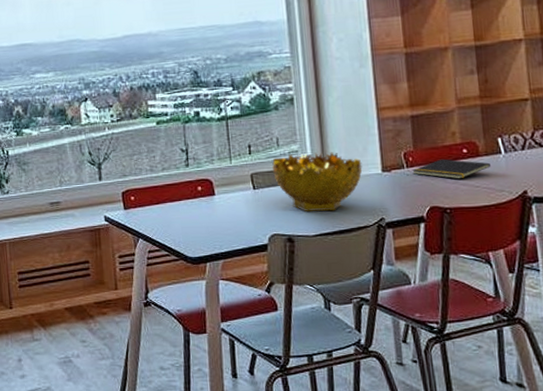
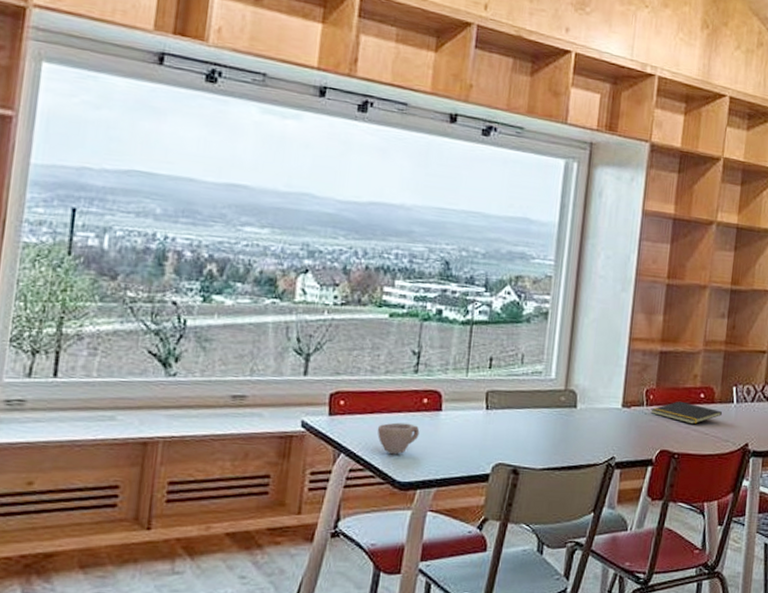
cup: none [164,208,200,236] -> present [377,422,420,455]
decorative bowl: present [272,152,363,212] -> none [511,375,604,444]

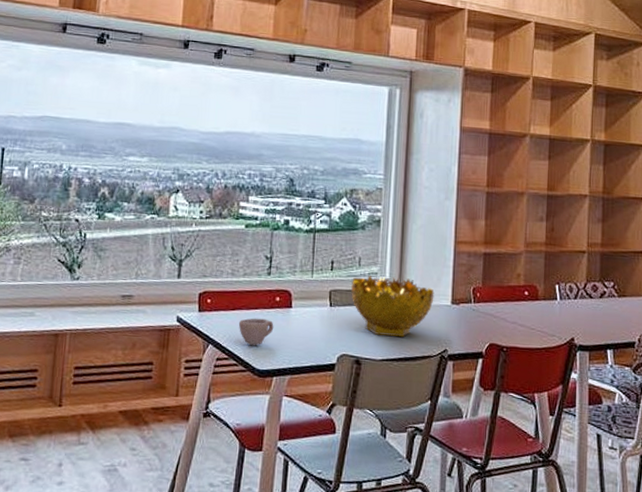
decorative bowl: none [511,375,604,444] -> present [351,275,435,338]
notepad: present [650,401,723,425] -> none [478,298,547,320]

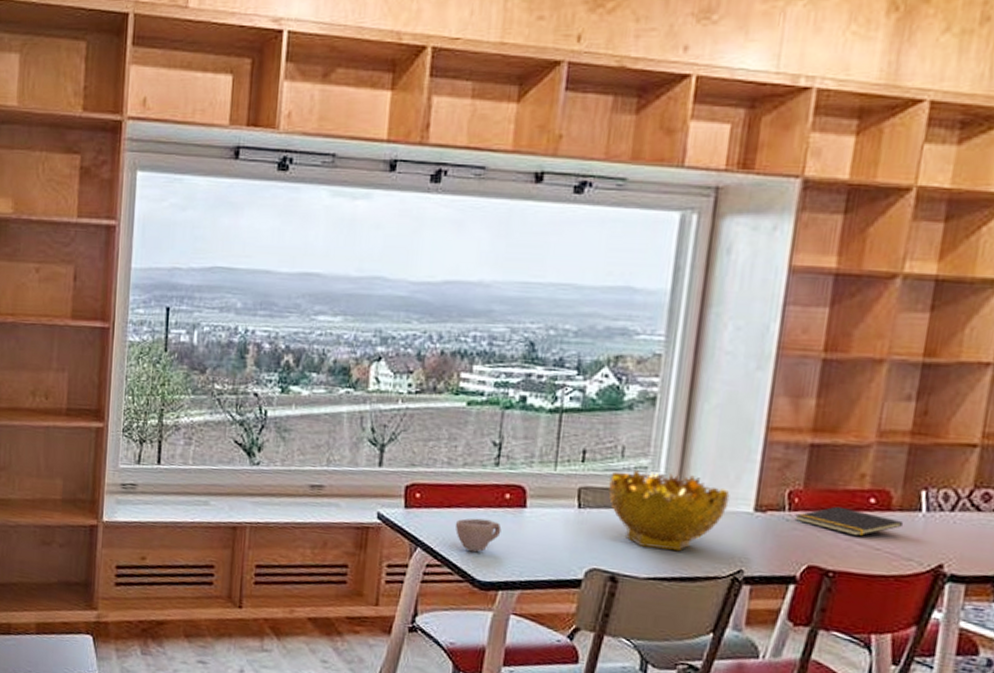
notepad: none [478,298,547,320] -> present [794,506,904,537]

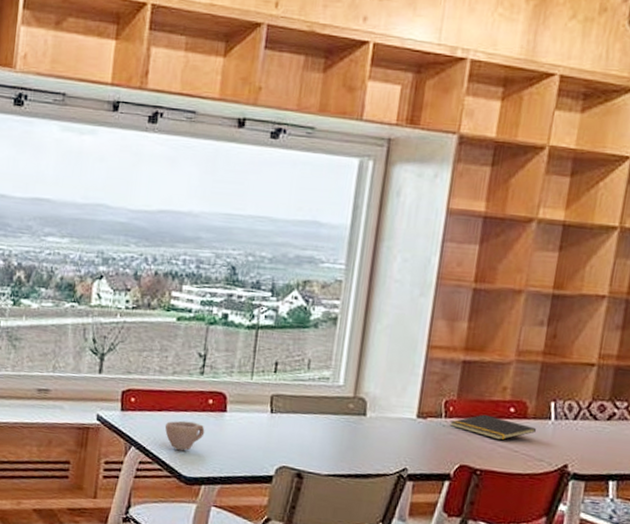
decorative bowl: present [608,470,730,552] -> none [296,380,397,452]

